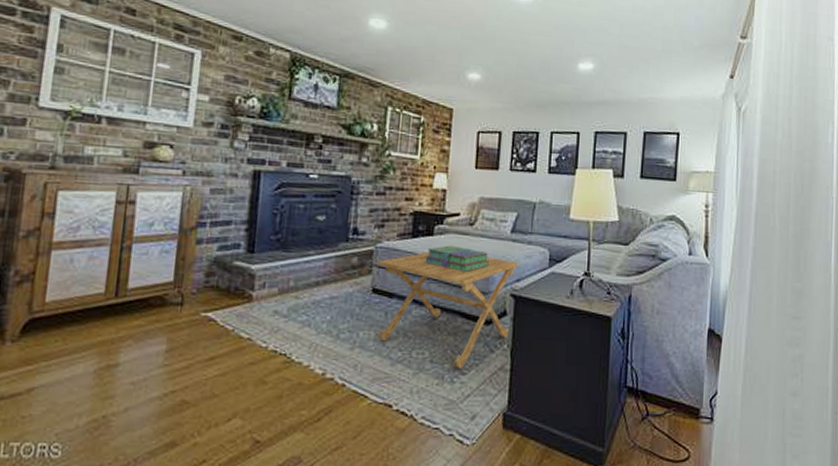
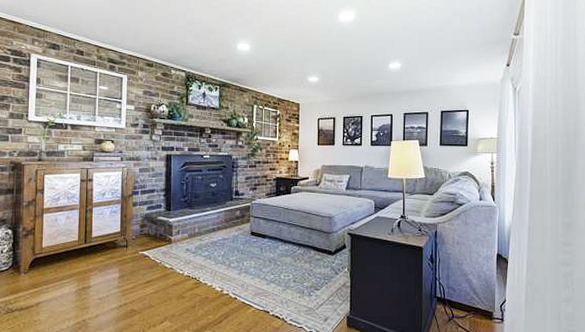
side table: present [377,251,520,369] -> none [253,205,353,286]
stack of books: present [425,245,489,272] -> none [286,200,331,218]

